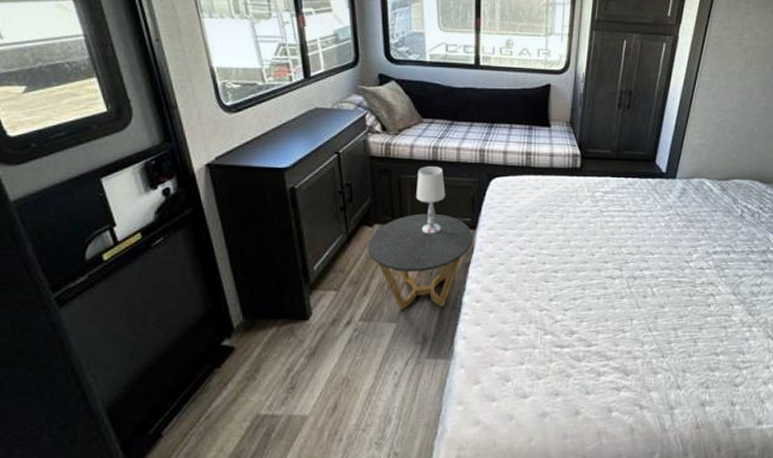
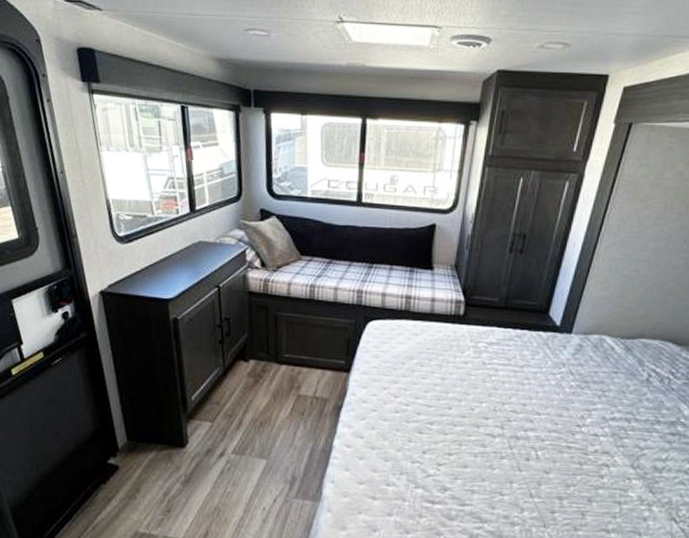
side table: present [367,213,472,310] -> none [242,352,346,448]
table lamp: present [416,166,446,234] -> none [291,305,321,374]

